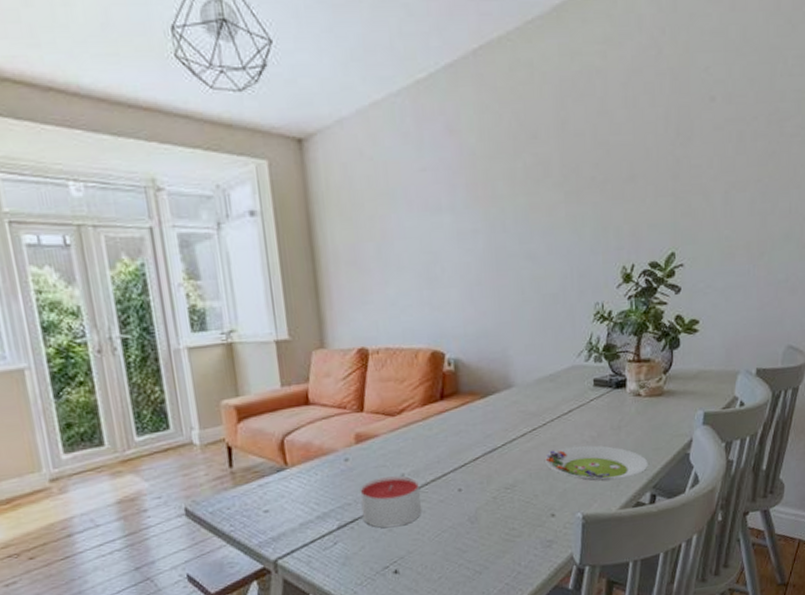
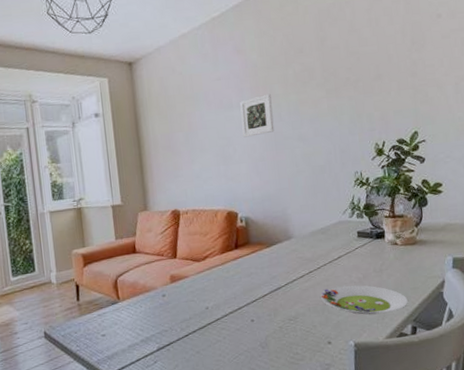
candle: present [360,475,421,528] -> none [174,308,222,351]
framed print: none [451,193,496,253] -> present [240,93,275,138]

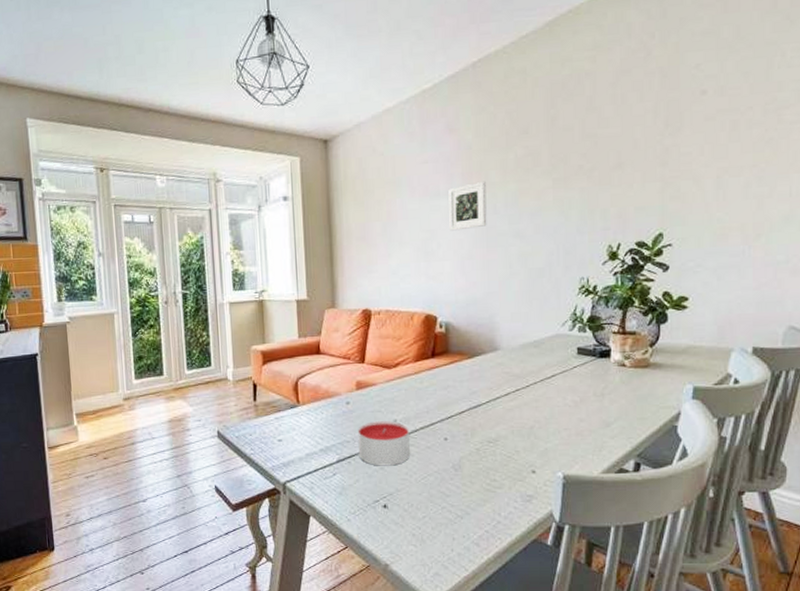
candle: none [174,308,222,351] -> present [358,421,410,466]
salad plate: present [320,285,408,315] -> none [527,408,633,444]

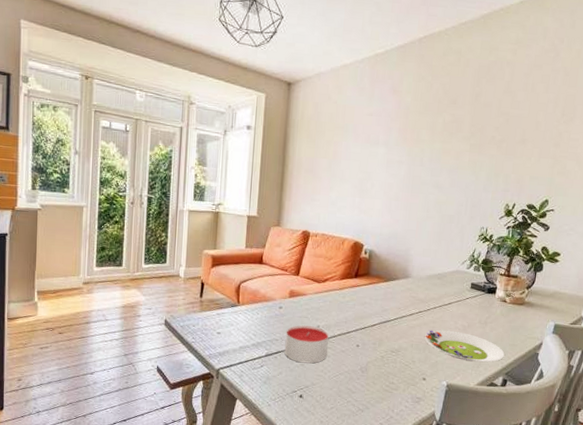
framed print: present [448,181,487,231] -> none [383,137,417,176]
salad plate: none [527,408,633,444] -> present [424,330,505,362]

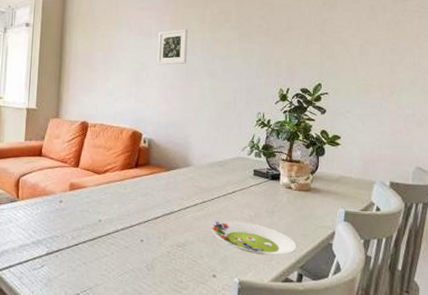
candle: present [284,325,329,364] -> none [66,220,111,262]
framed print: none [383,137,417,176] -> present [157,28,188,65]

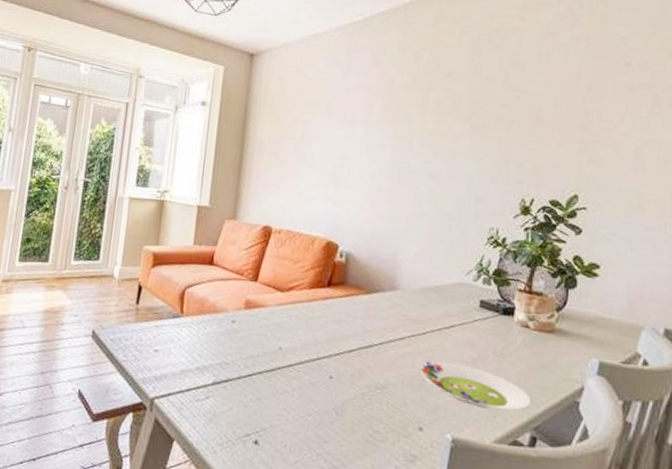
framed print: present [157,28,188,65] -> none [363,116,404,162]

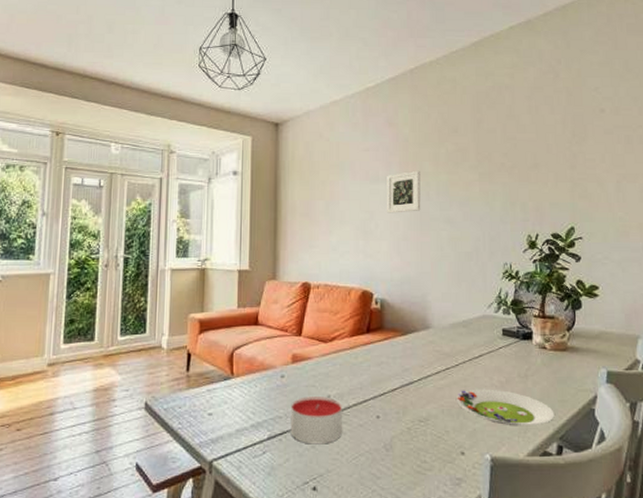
candle: none [236,345,293,398] -> present [290,397,342,444]
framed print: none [363,116,404,162] -> present [387,170,421,213]

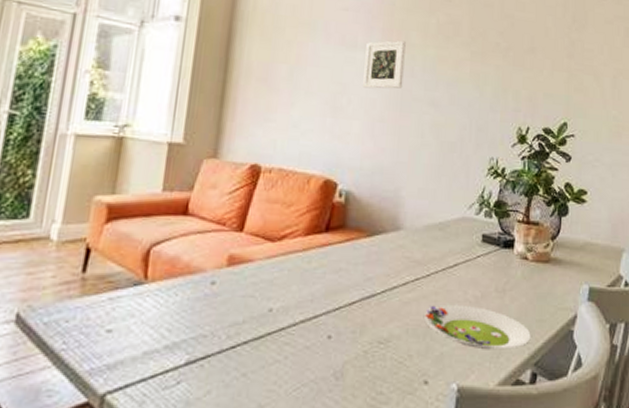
candle: present [290,397,342,444] -> none [216,310,286,372]

